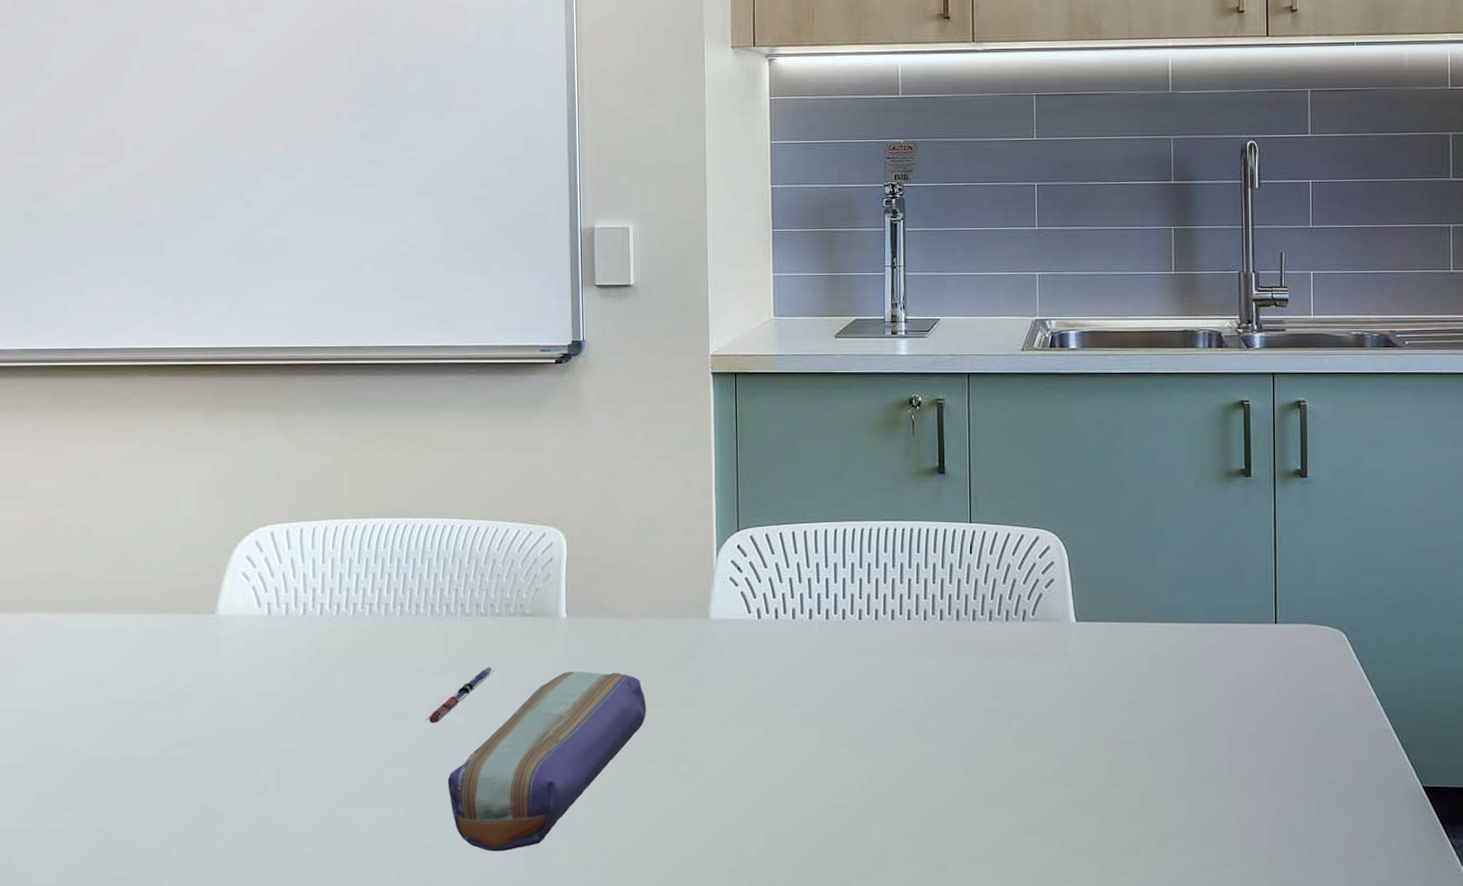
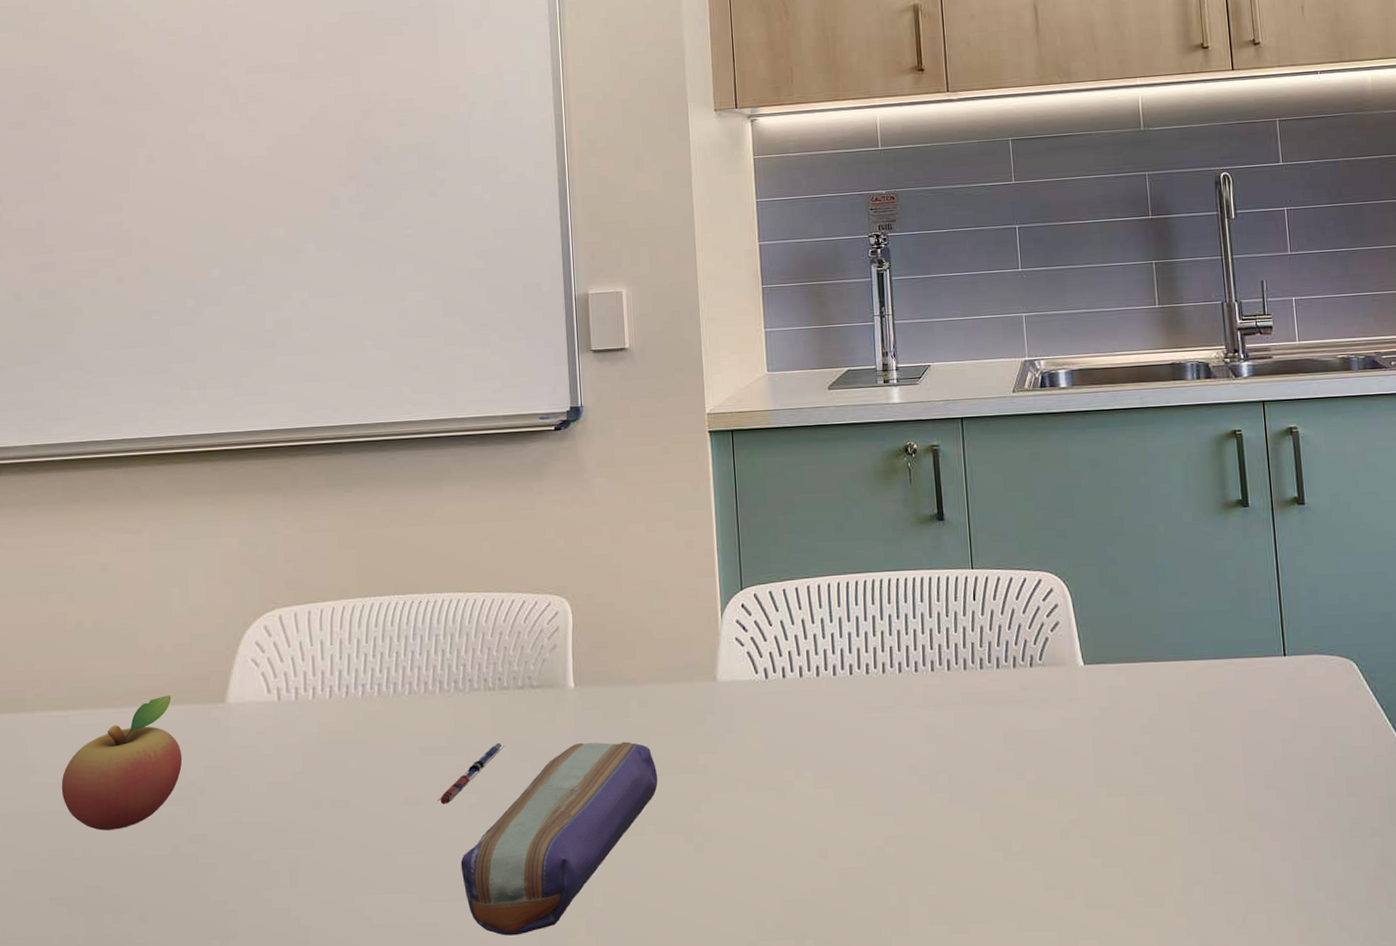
fruit: none [49,604,171,731] -> present [61,695,183,831]

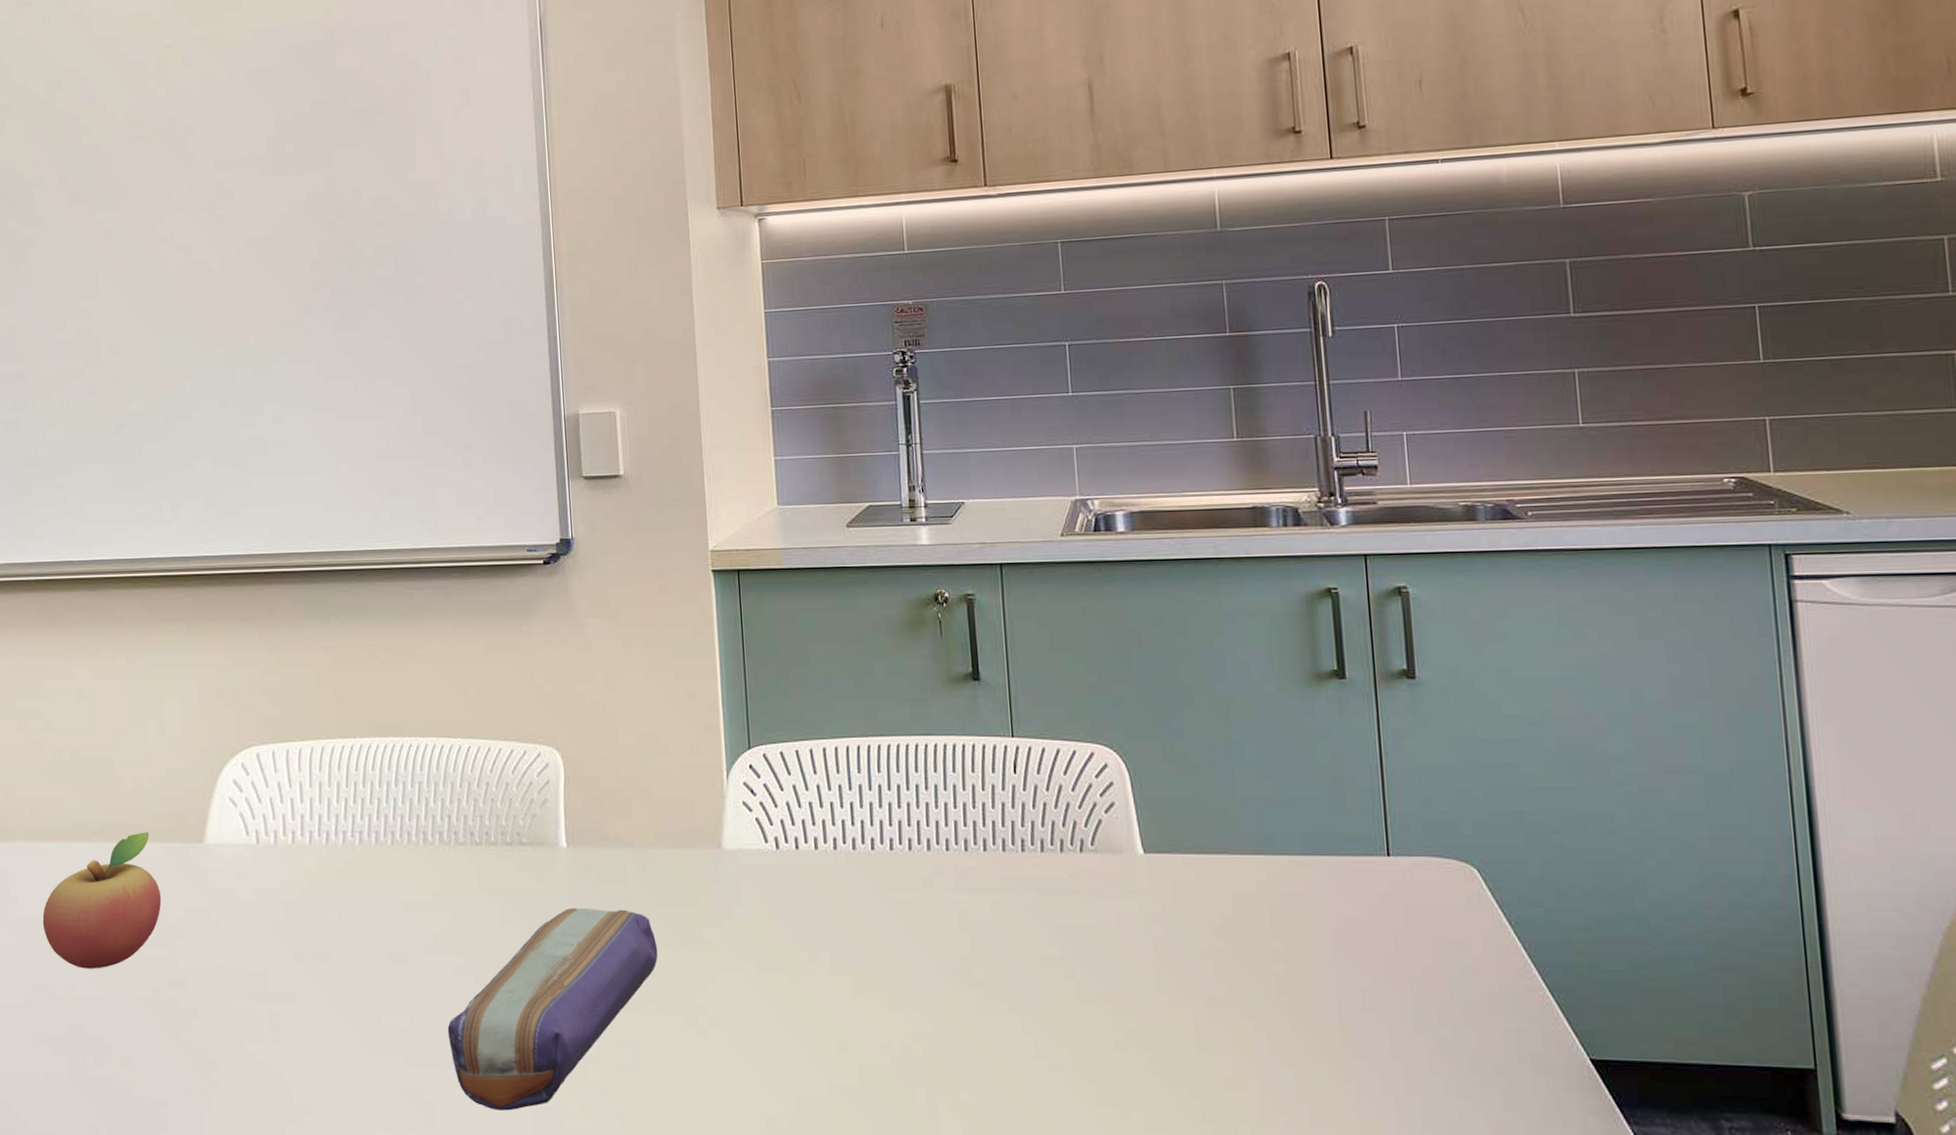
pen: present [437,742,505,804] -> none [422,902,493,965]

